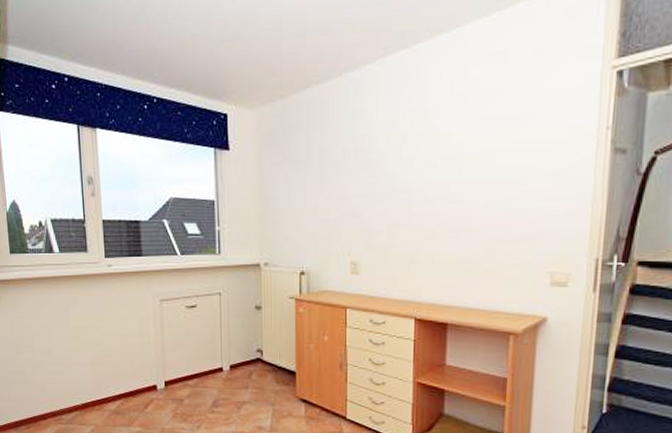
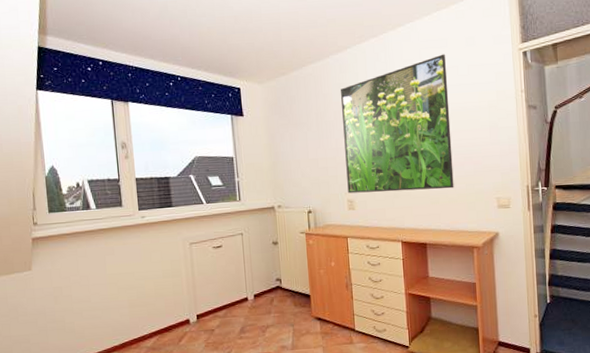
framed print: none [352,72,502,256] -> present [341,54,454,194]

